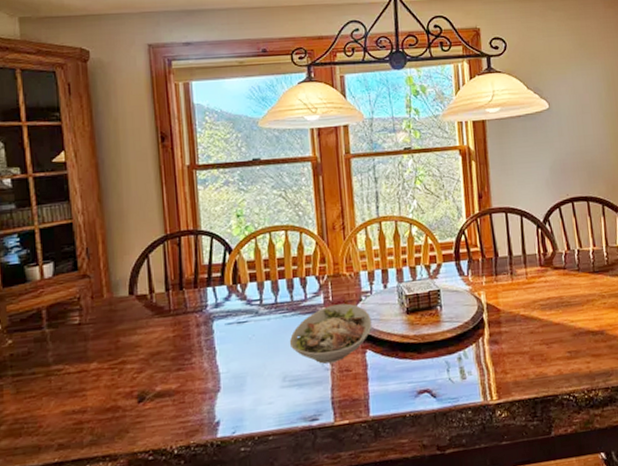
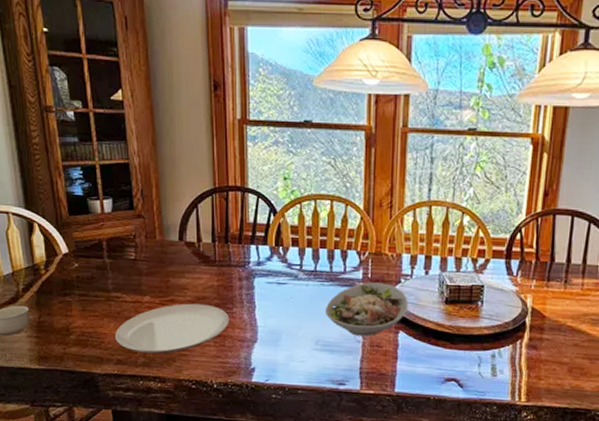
plate: none [56,359,189,431] -> present [115,303,230,354]

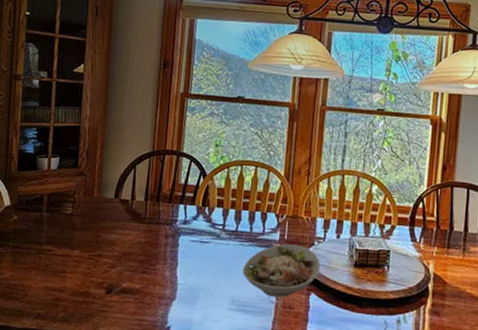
plate: present [115,303,230,354] -> none [39,258,152,310]

